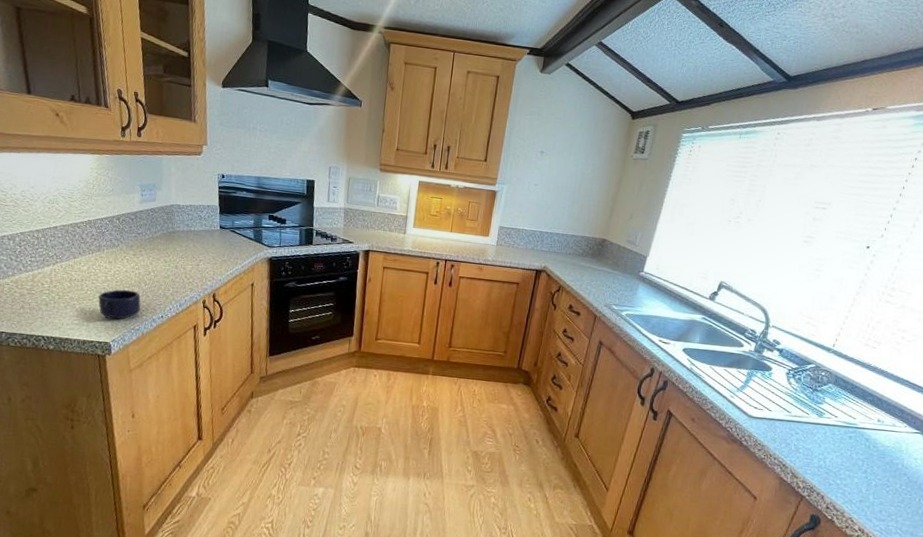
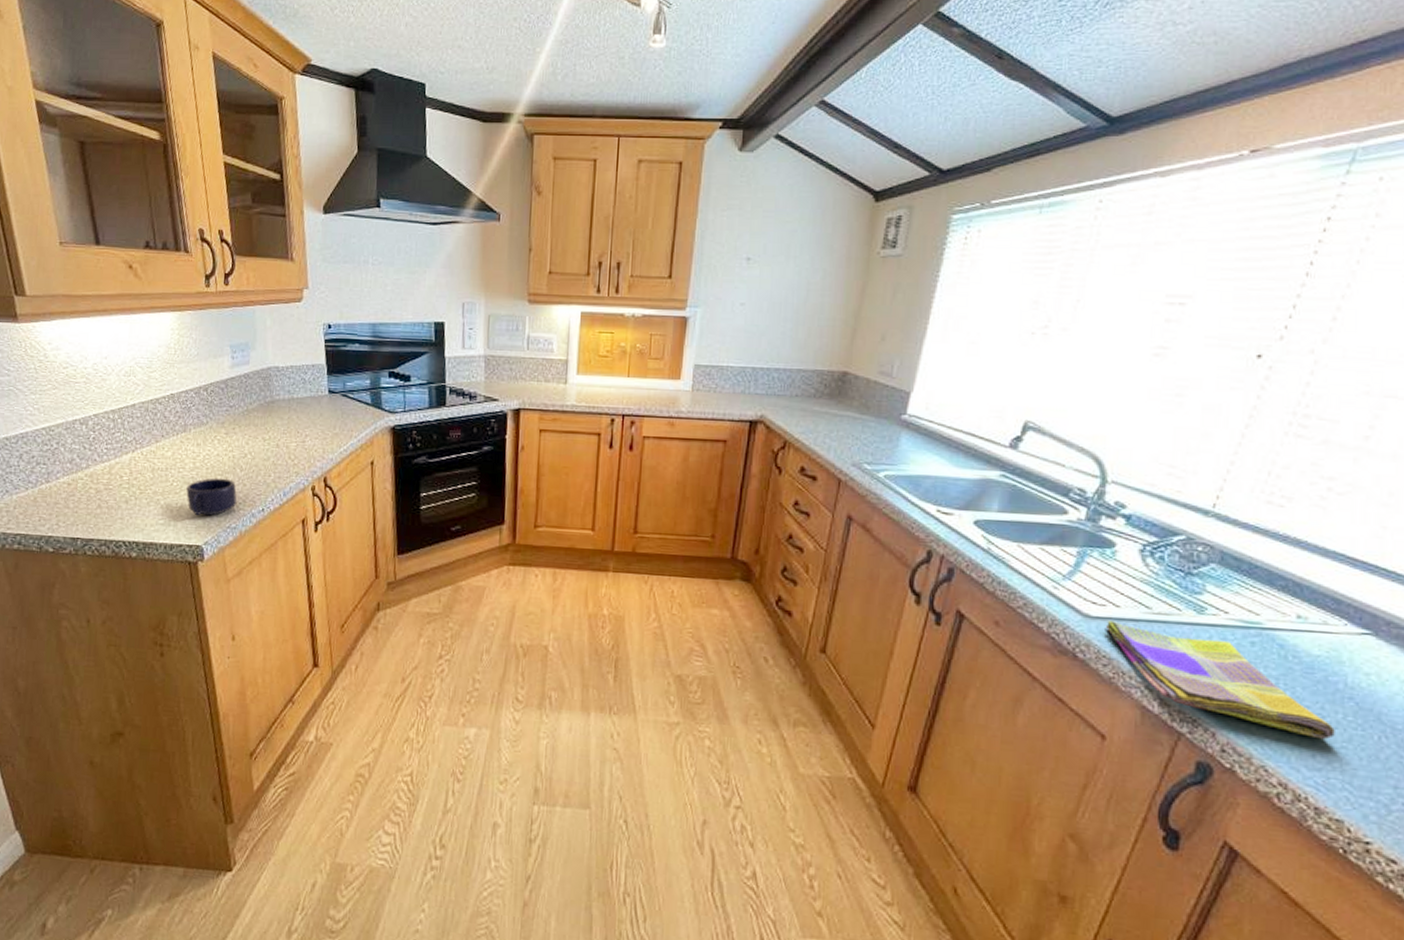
dish towel: none [761,420,894,501] -> present [1105,620,1335,740]

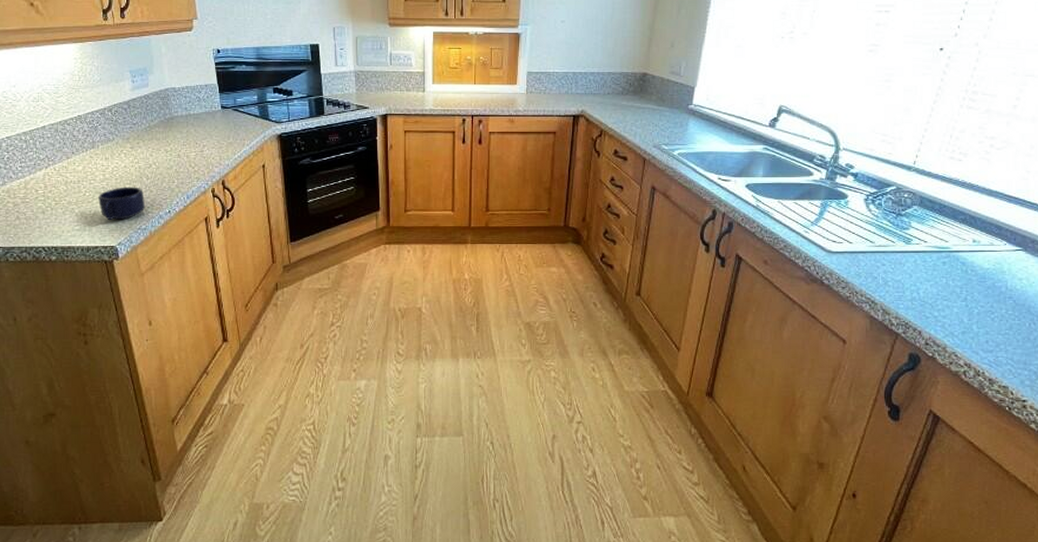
dish towel: present [1105,620,1335,740] -> none [842,254,1000,329]

